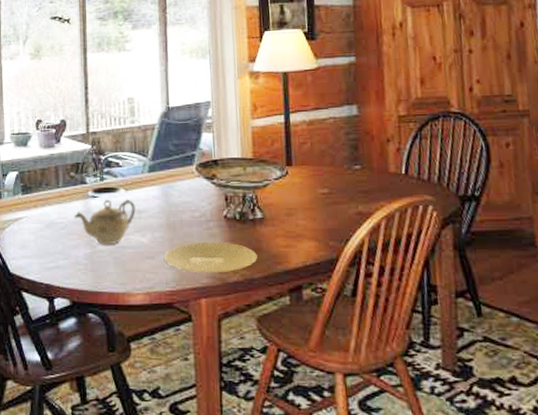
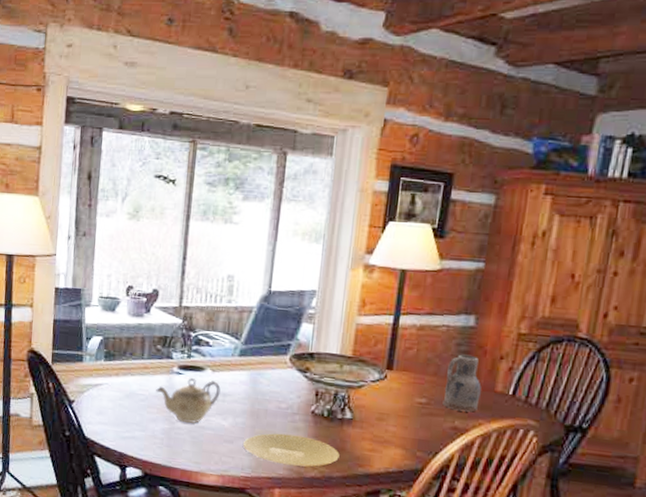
pitcher: none [342,142,377,196] -> present [442,354,482,412]

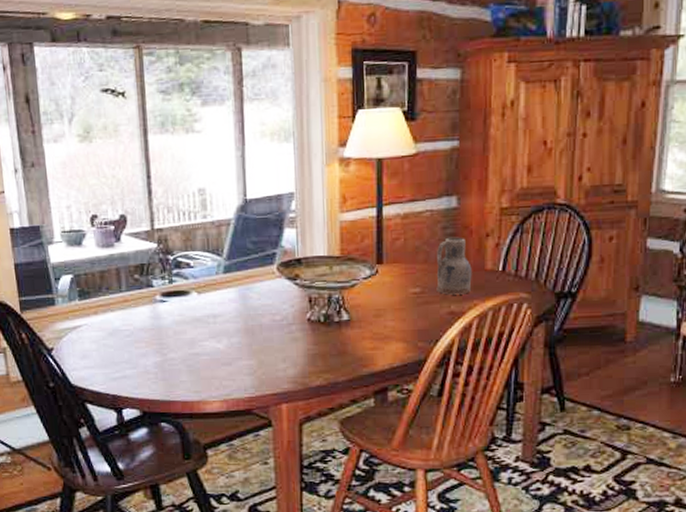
teapot: present [156,377,221,423] -> none [141,303,210,352]
plate: present [243,433,340,467] -> none [242,346,342,378]

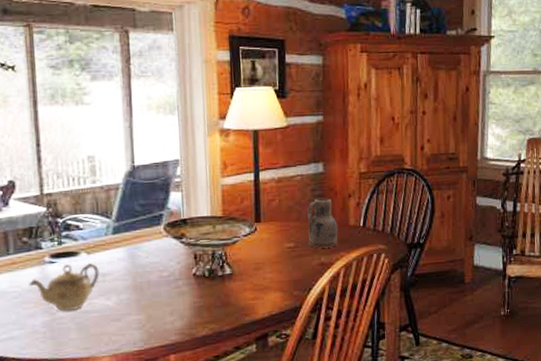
teapot: none [141,303,210,352] -> present [29,263,99,311]

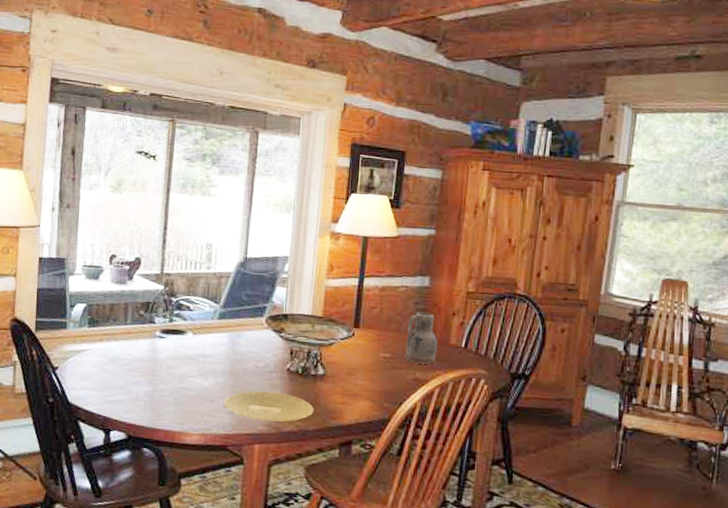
teapot: present [29,263,99,311] -> none [139,340,202,385]
plate: none [131,299,226,331] -> present [224,391,314,422]

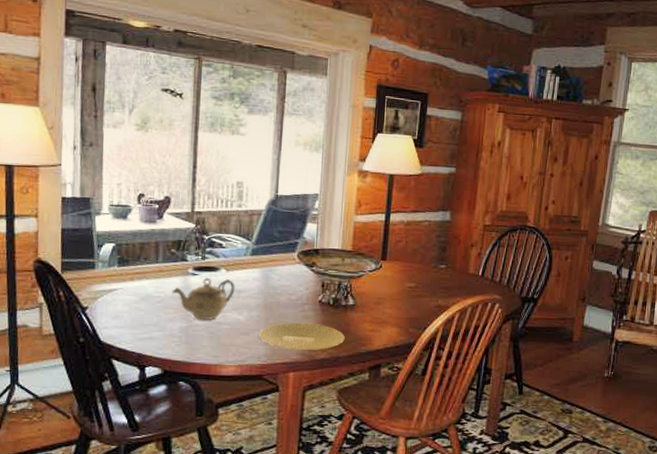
teapot: none [139,340,202,385] -> present [172,277,235,320]
pitcher: present [404,312,438,364] -> none [428,244,458,292]

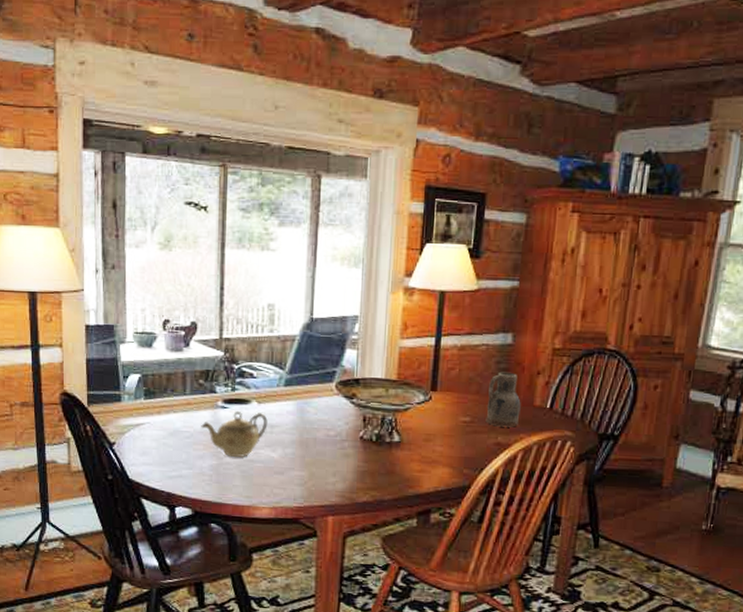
plate: present [259,322,345,350] -> none [294,461,390,492]
pitcher: none [428,244,458,292] -> present [485,372,521,427]

